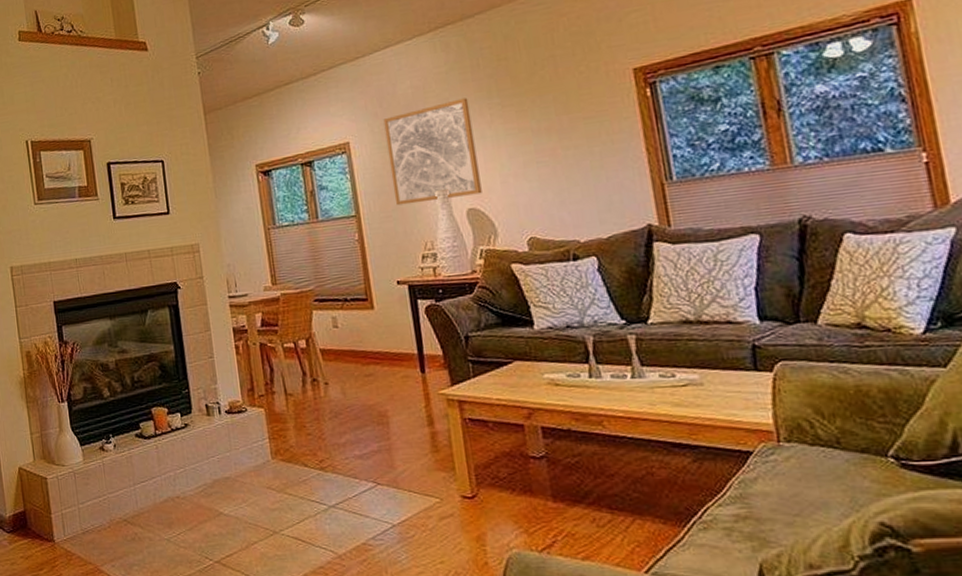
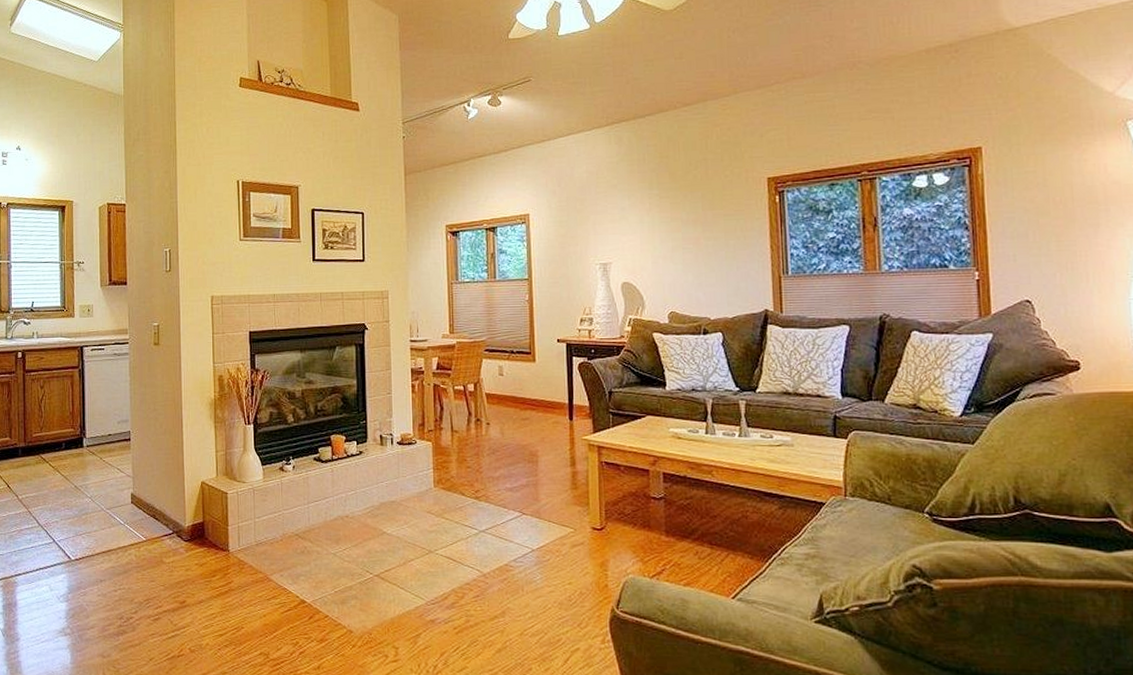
wall art: present [383,98,482,206] -> none [560,186,636,274]

